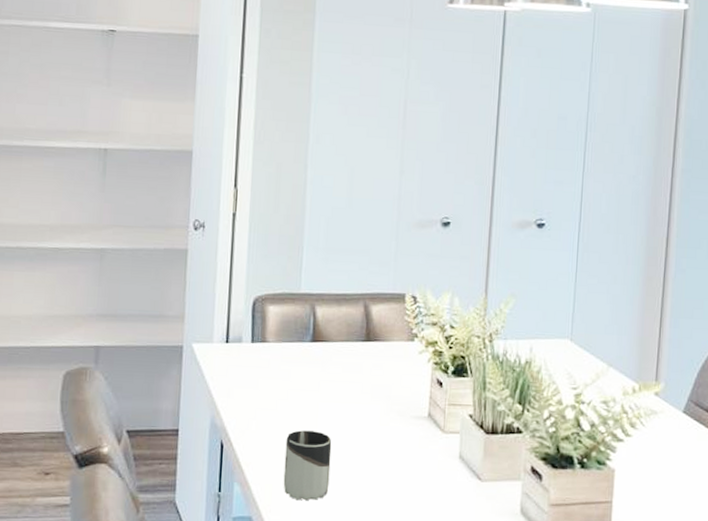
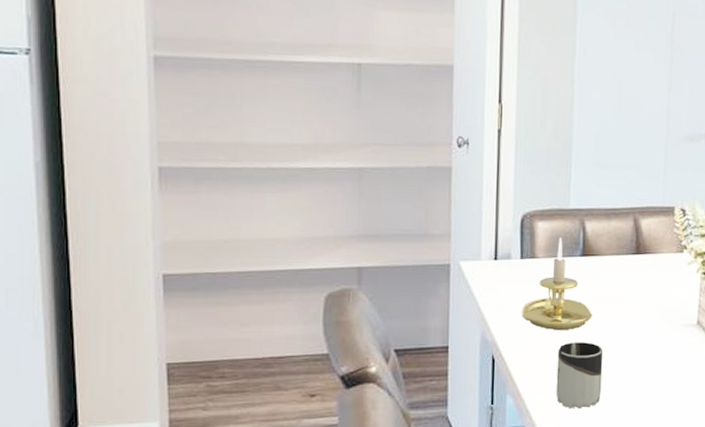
candle holder: none [251,322,322,417] -> present [522,237,593,330]

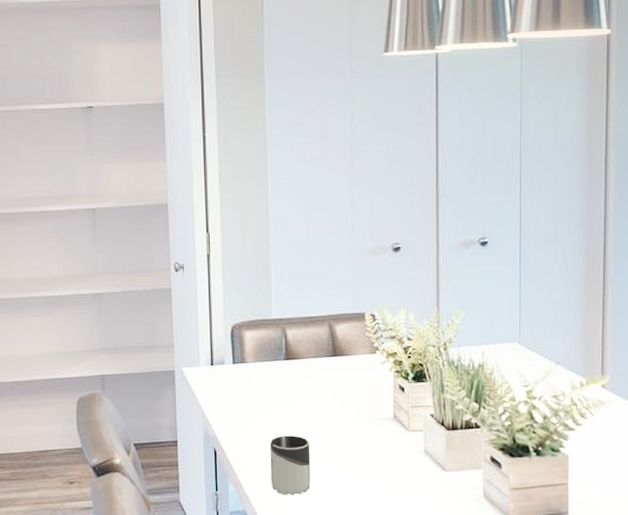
candle holder: present [522,237,593,330] -> none [237,344,298,425]

